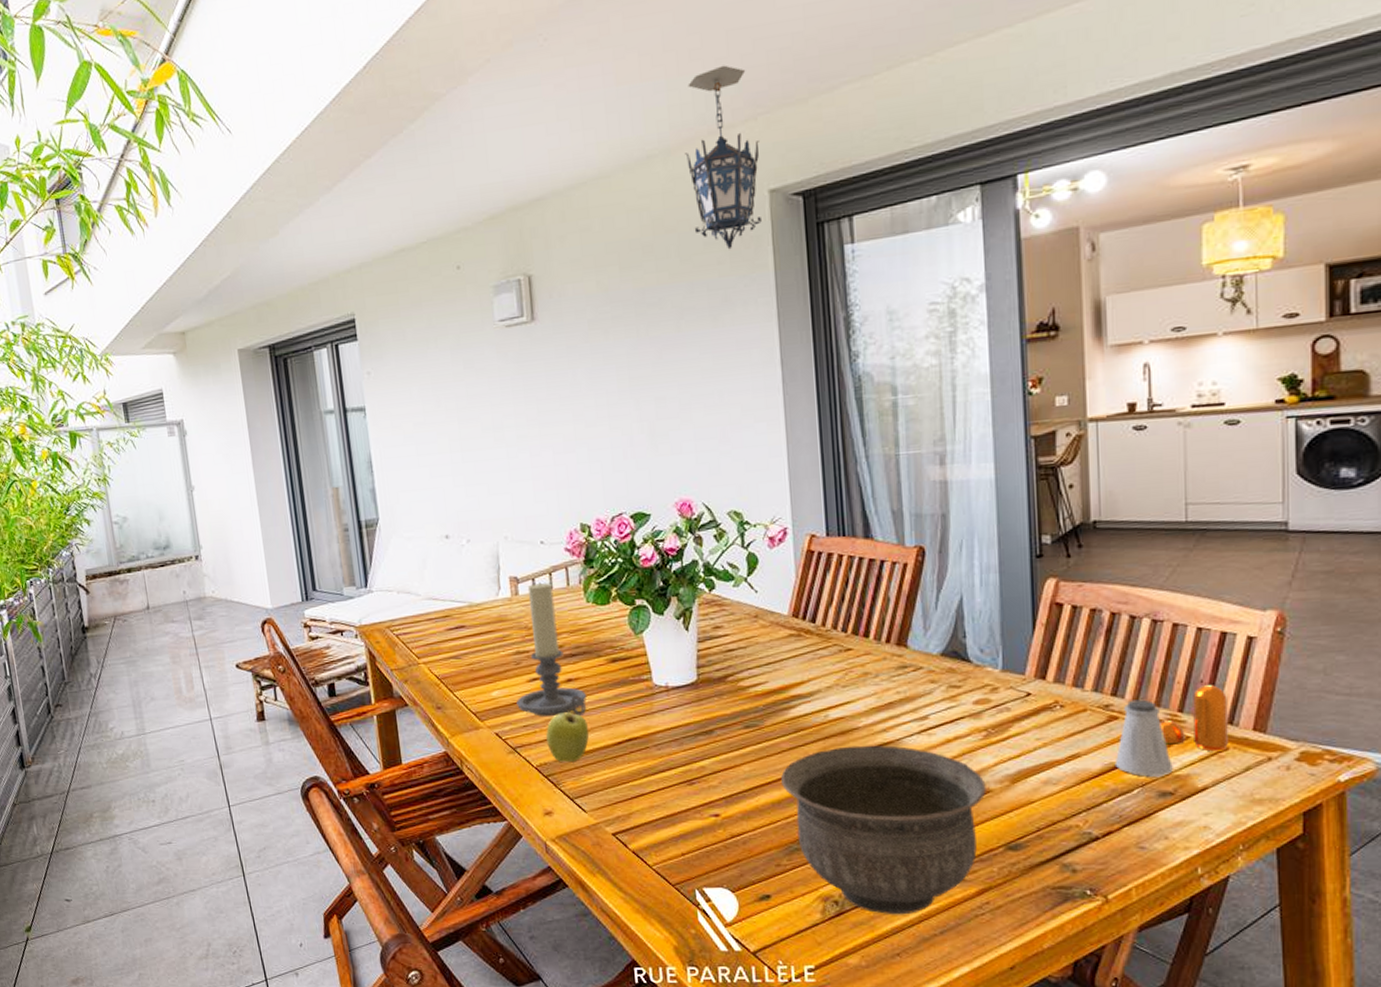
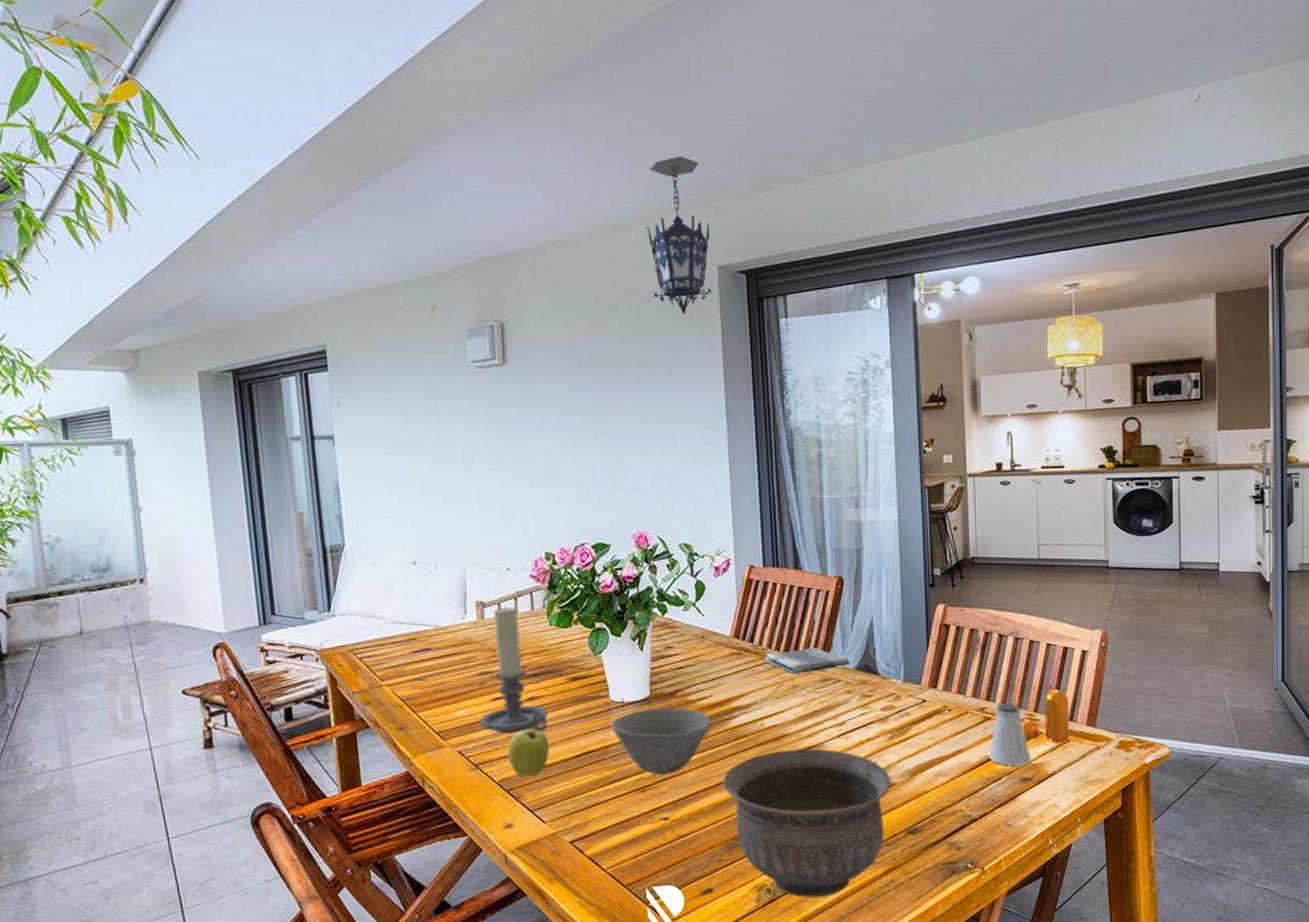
bowl: none [654,694,766,768] -> present [611,707,711,775]
dish towel: none [828,628,933,660] -> present [764,647,850,674]

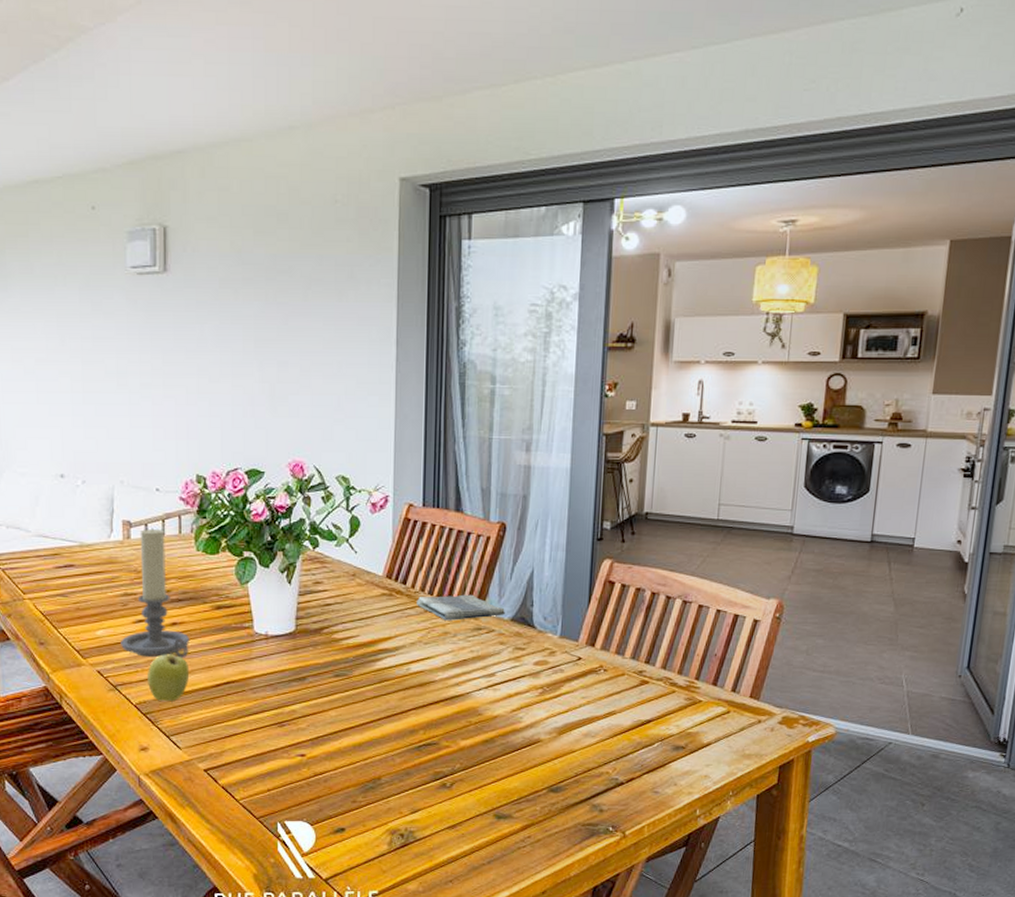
bowl: present [611,707,711,775] -> none [253,644,355,711]
hanging lantern: present [646,156,711,314] -> none [325,50,395,229]
bowl: present [723,748,891,898] -> none [364,697,538,847]
saltshaker: present [988,703,1031,766] -> none [642,668,687,733]
pepper shaker: present [1021,689,1070,744] -> none [680,657,734,714]

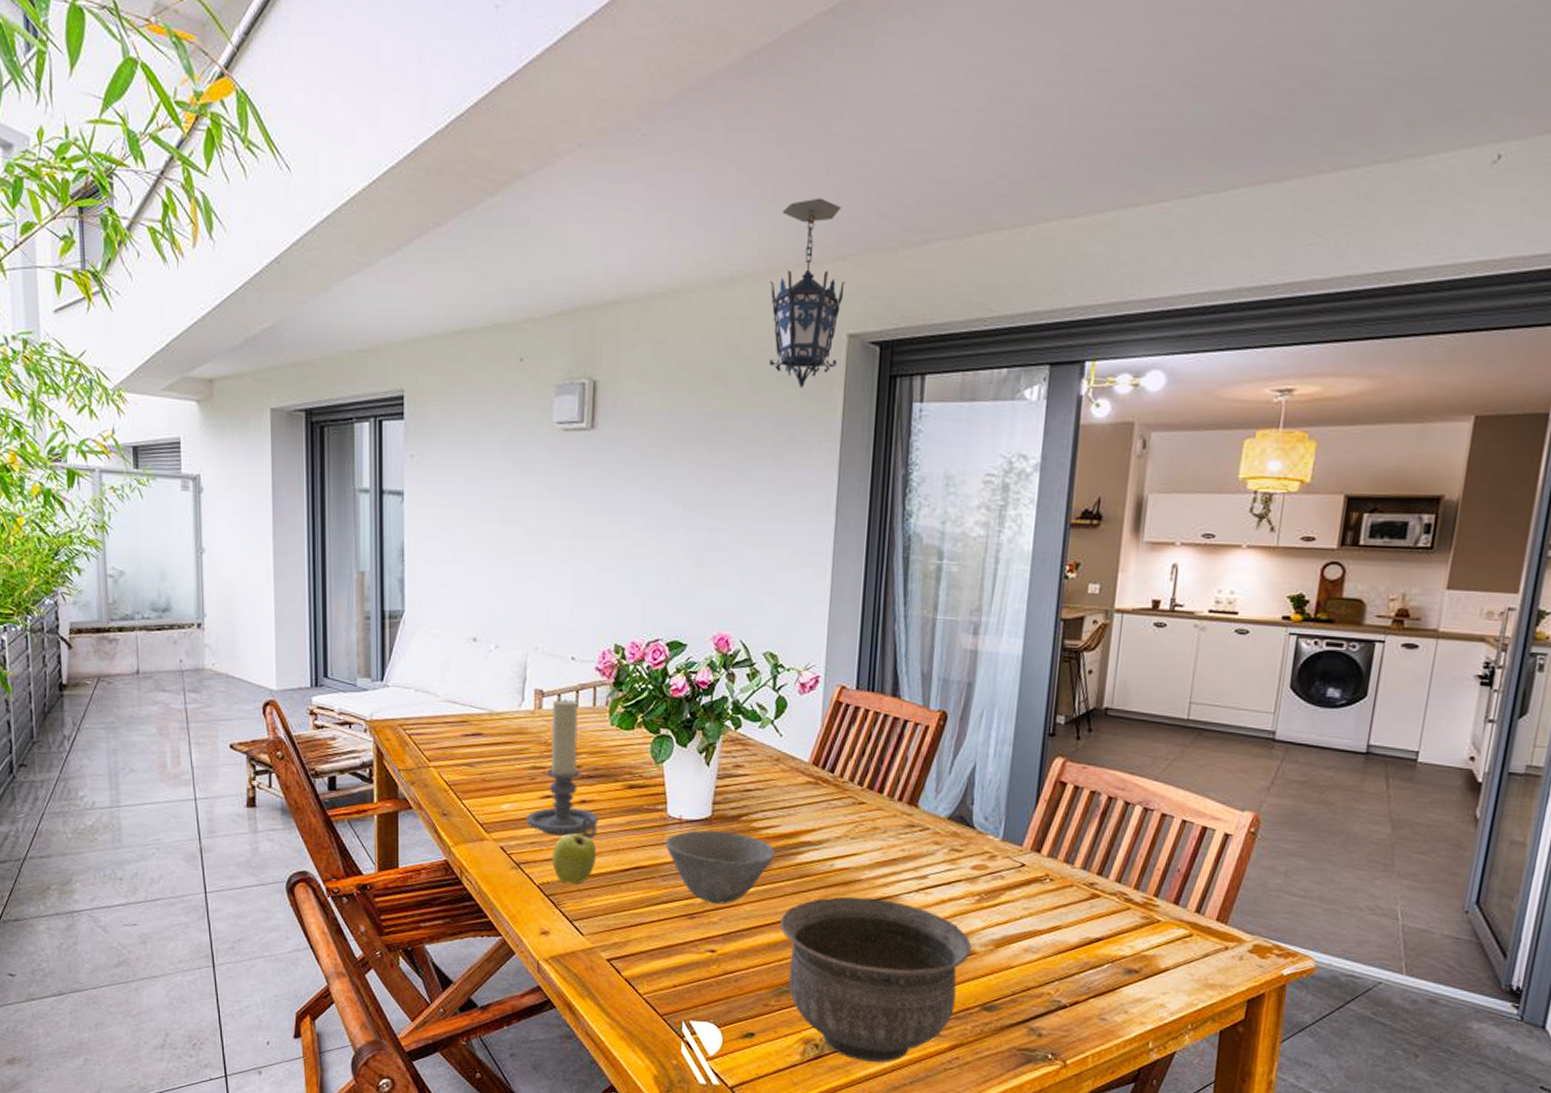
bowl: none [253,644,355,711] -> present [665,830,775,904]
hanging lantern: none [325,50,395,229] -> present [769,197,845,388]
bowl: none [364,697,538,847] -> present [780,896,972,1063]
dish towel: present [415,594,505,621] -> none [843,787,942,816]

